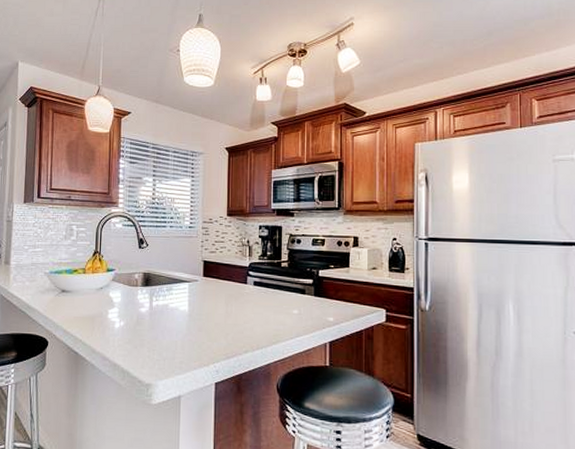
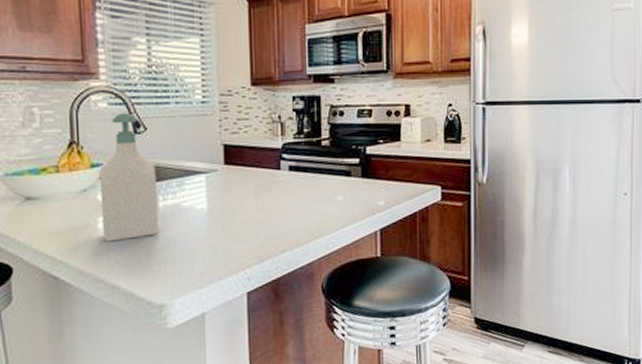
soap bottle: none [111,232,153,329] -> present [99,112,159,242]

